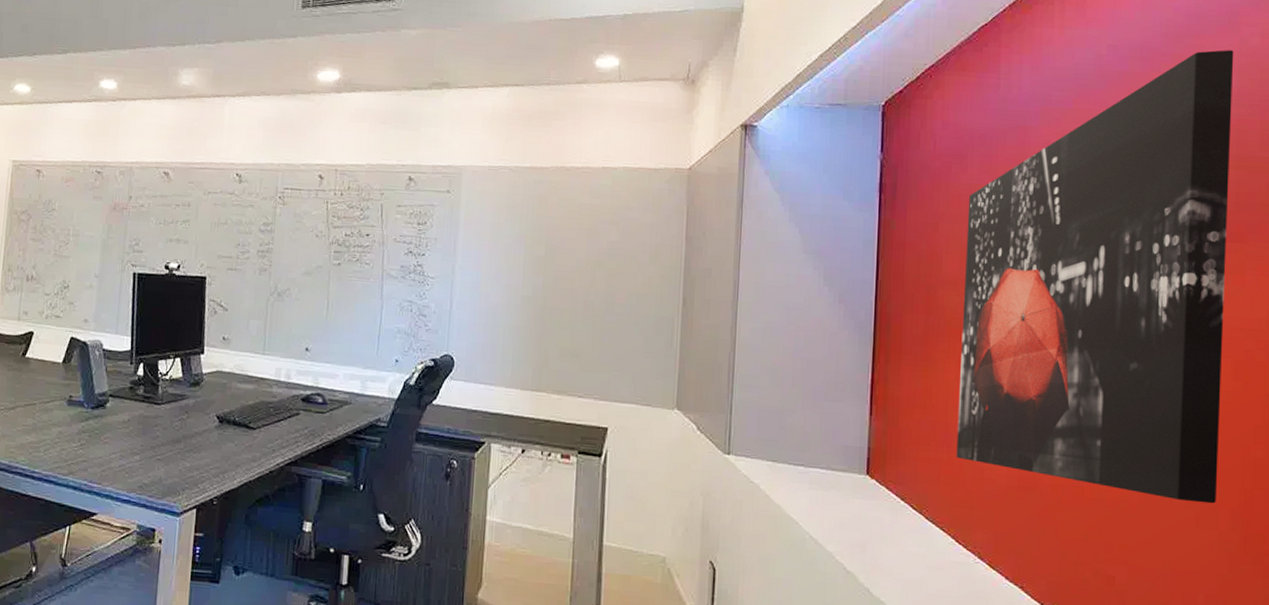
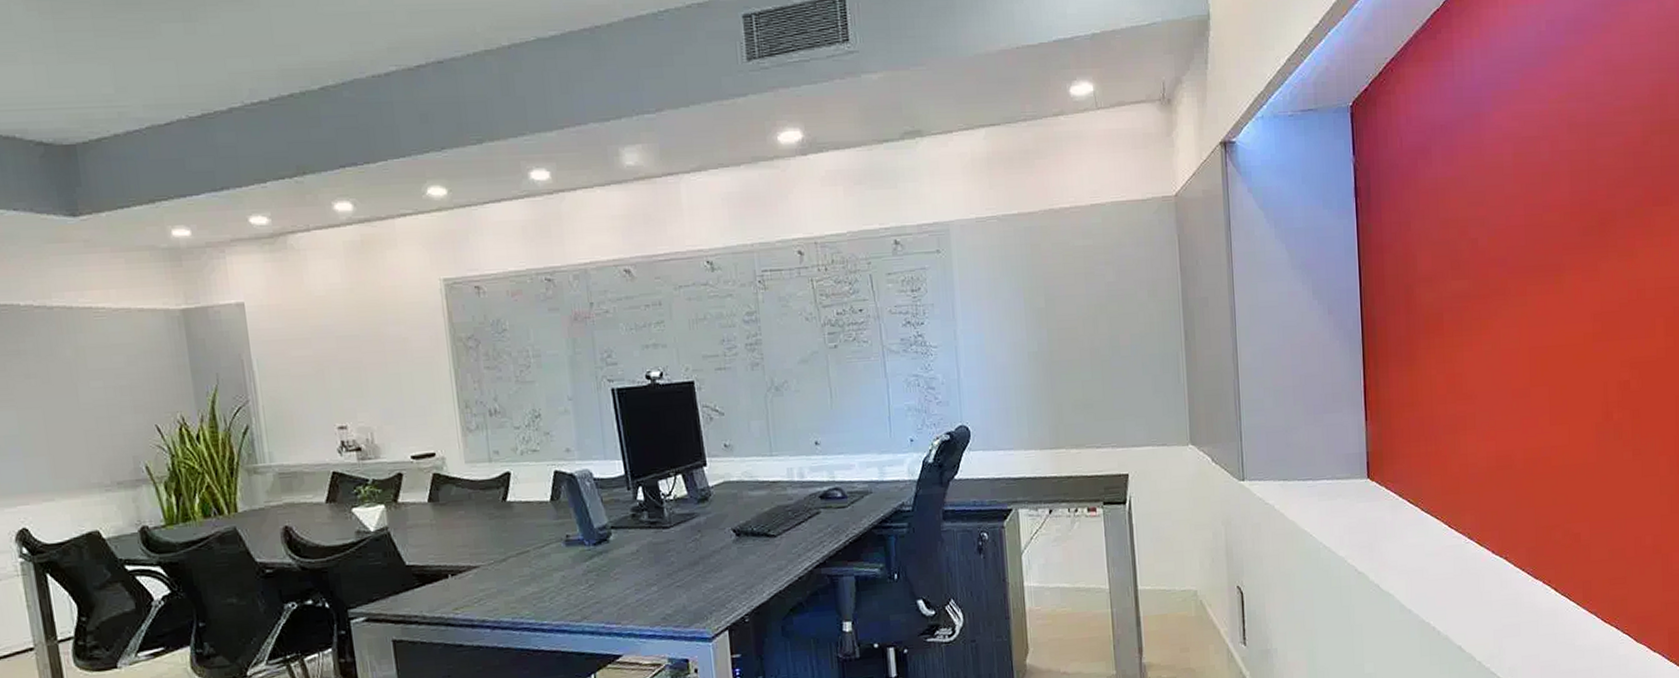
wall art: present [956,50,1234,504] -> none [1435,15,1657,455]

